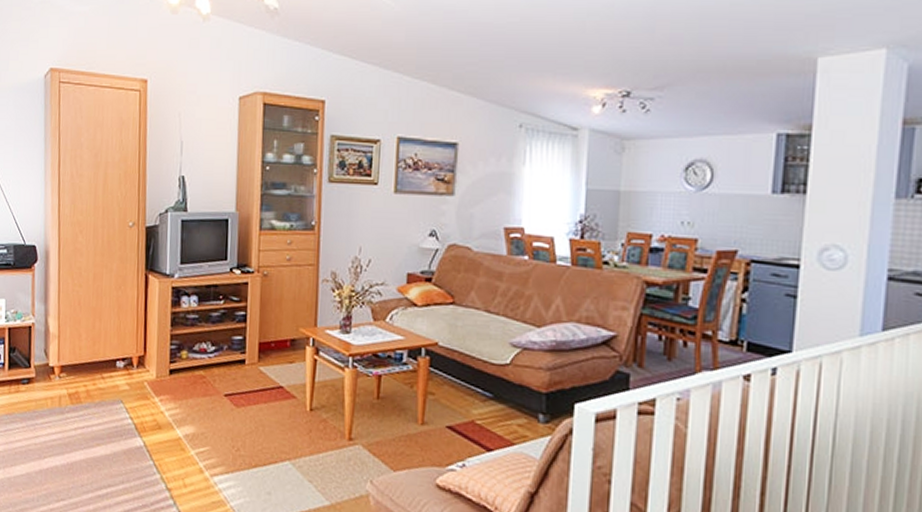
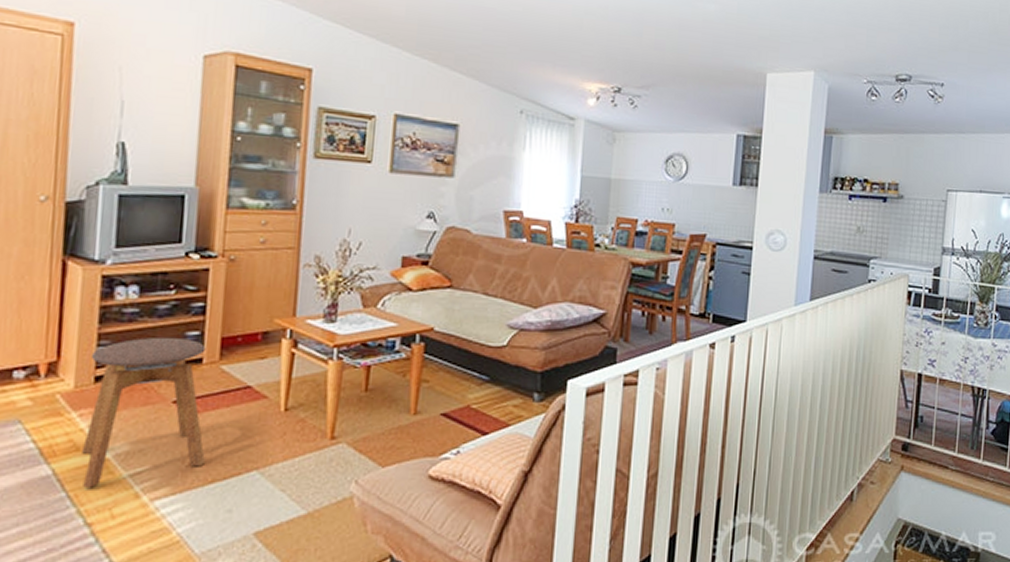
stool: none [163,339,249,460] -> present [82,337,206,488]

